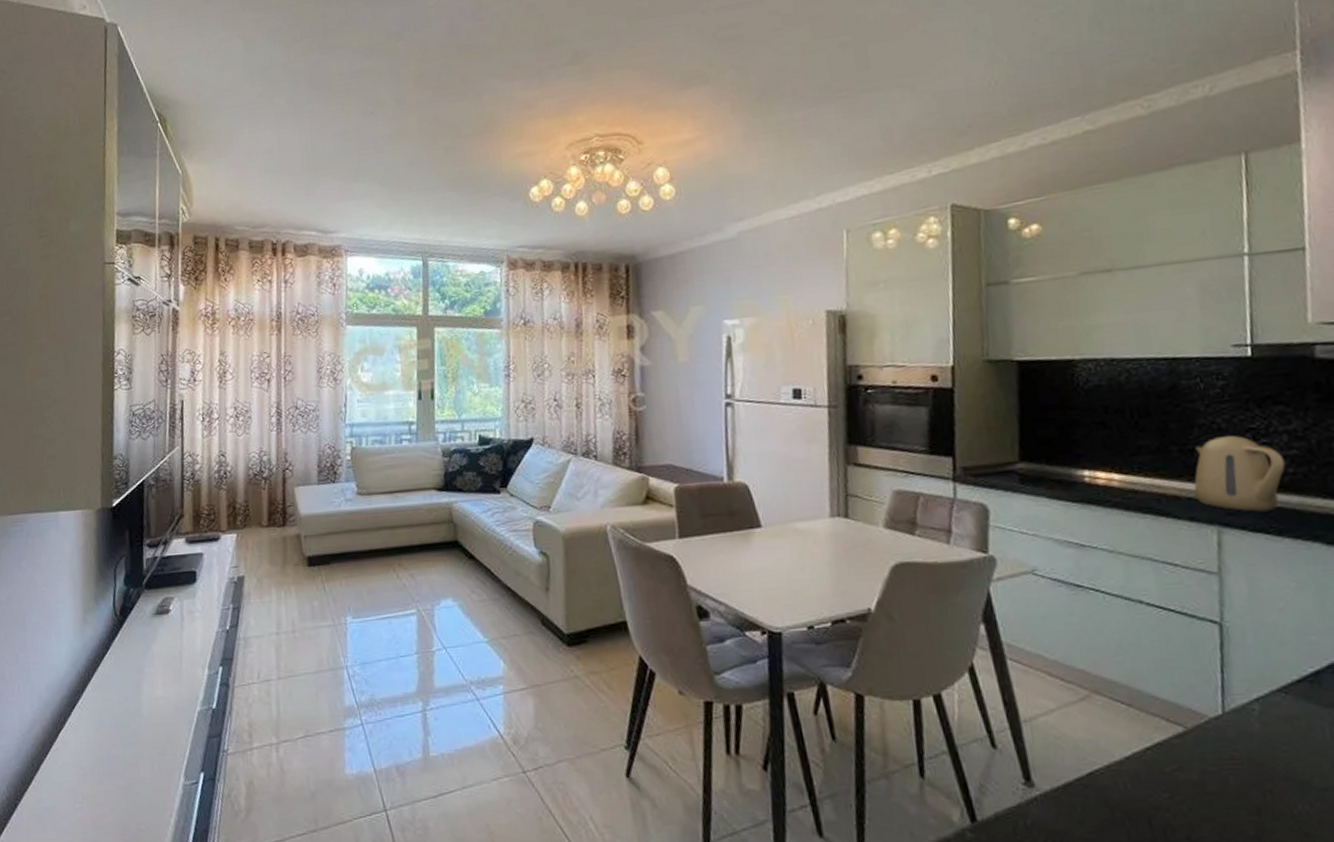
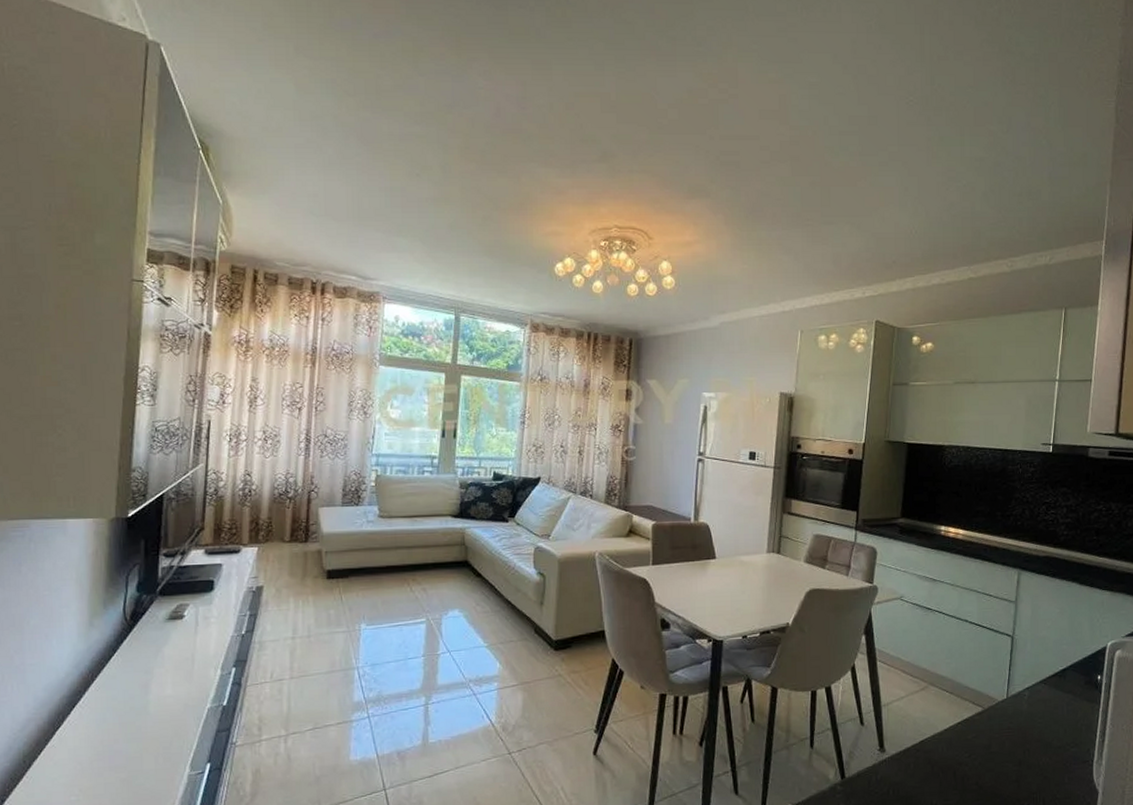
kettle: present [1193,435,1285,512] -> none [1007,507,1063,561]

